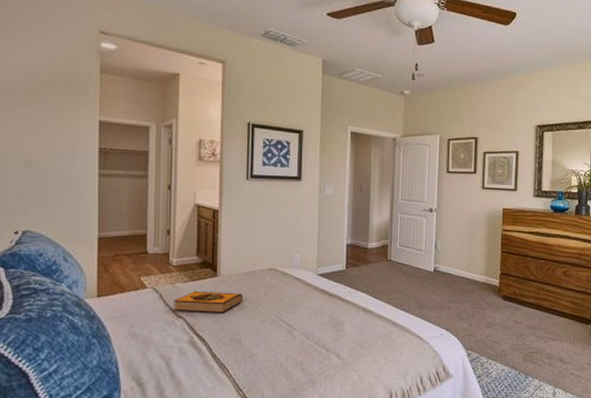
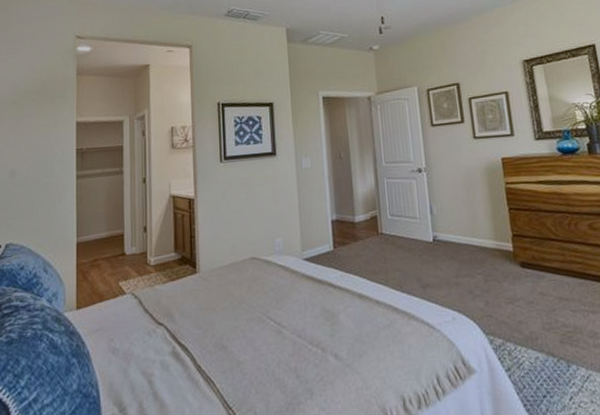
hardback book: present [173,290,244,314] -> none [152,290,226,318]

